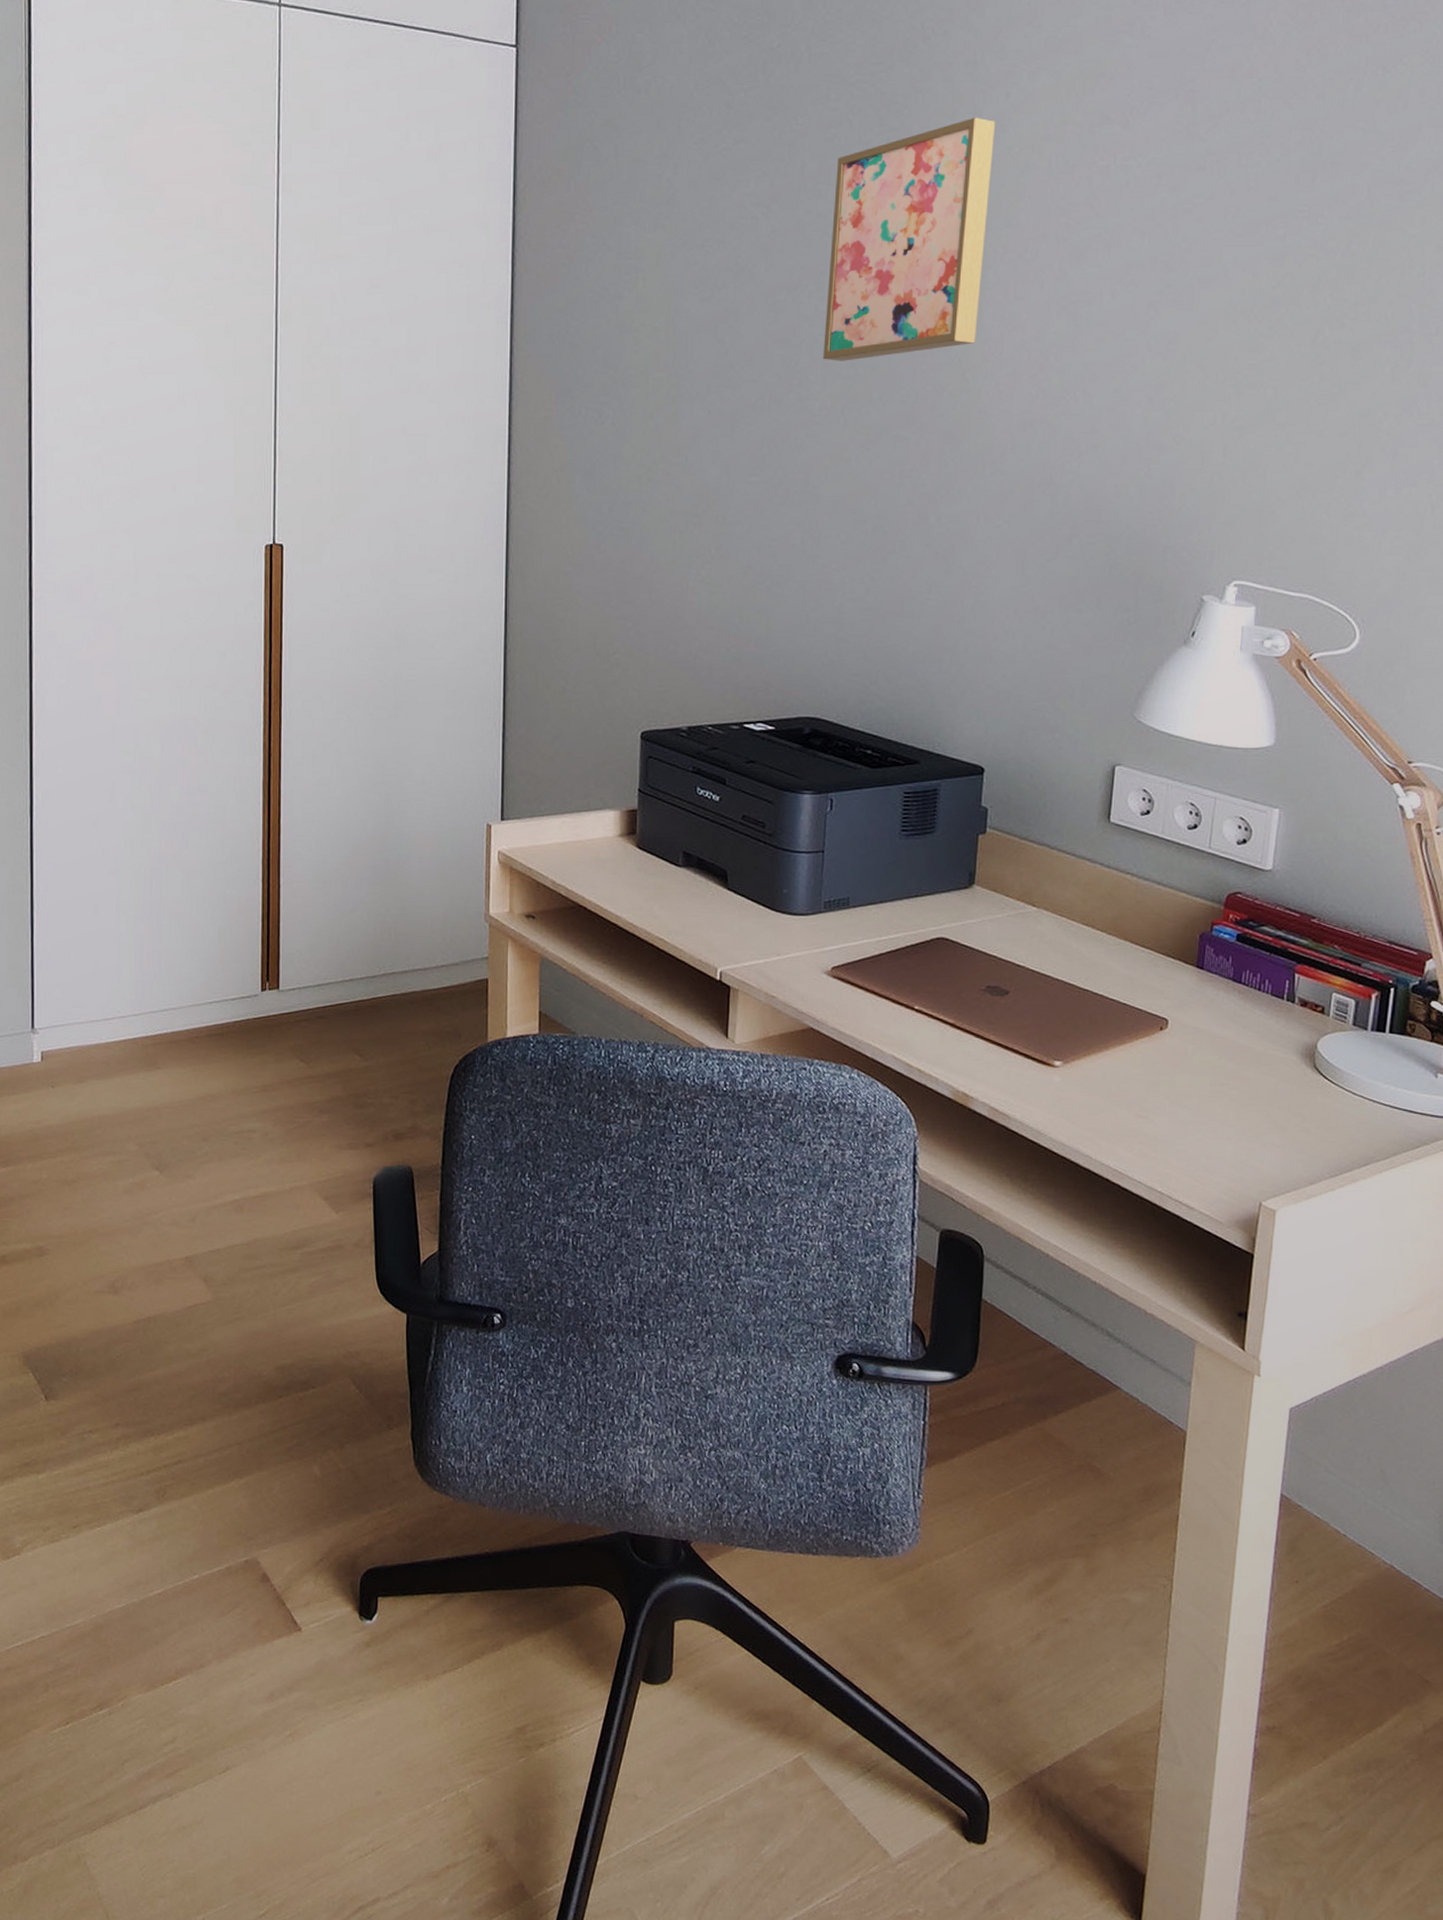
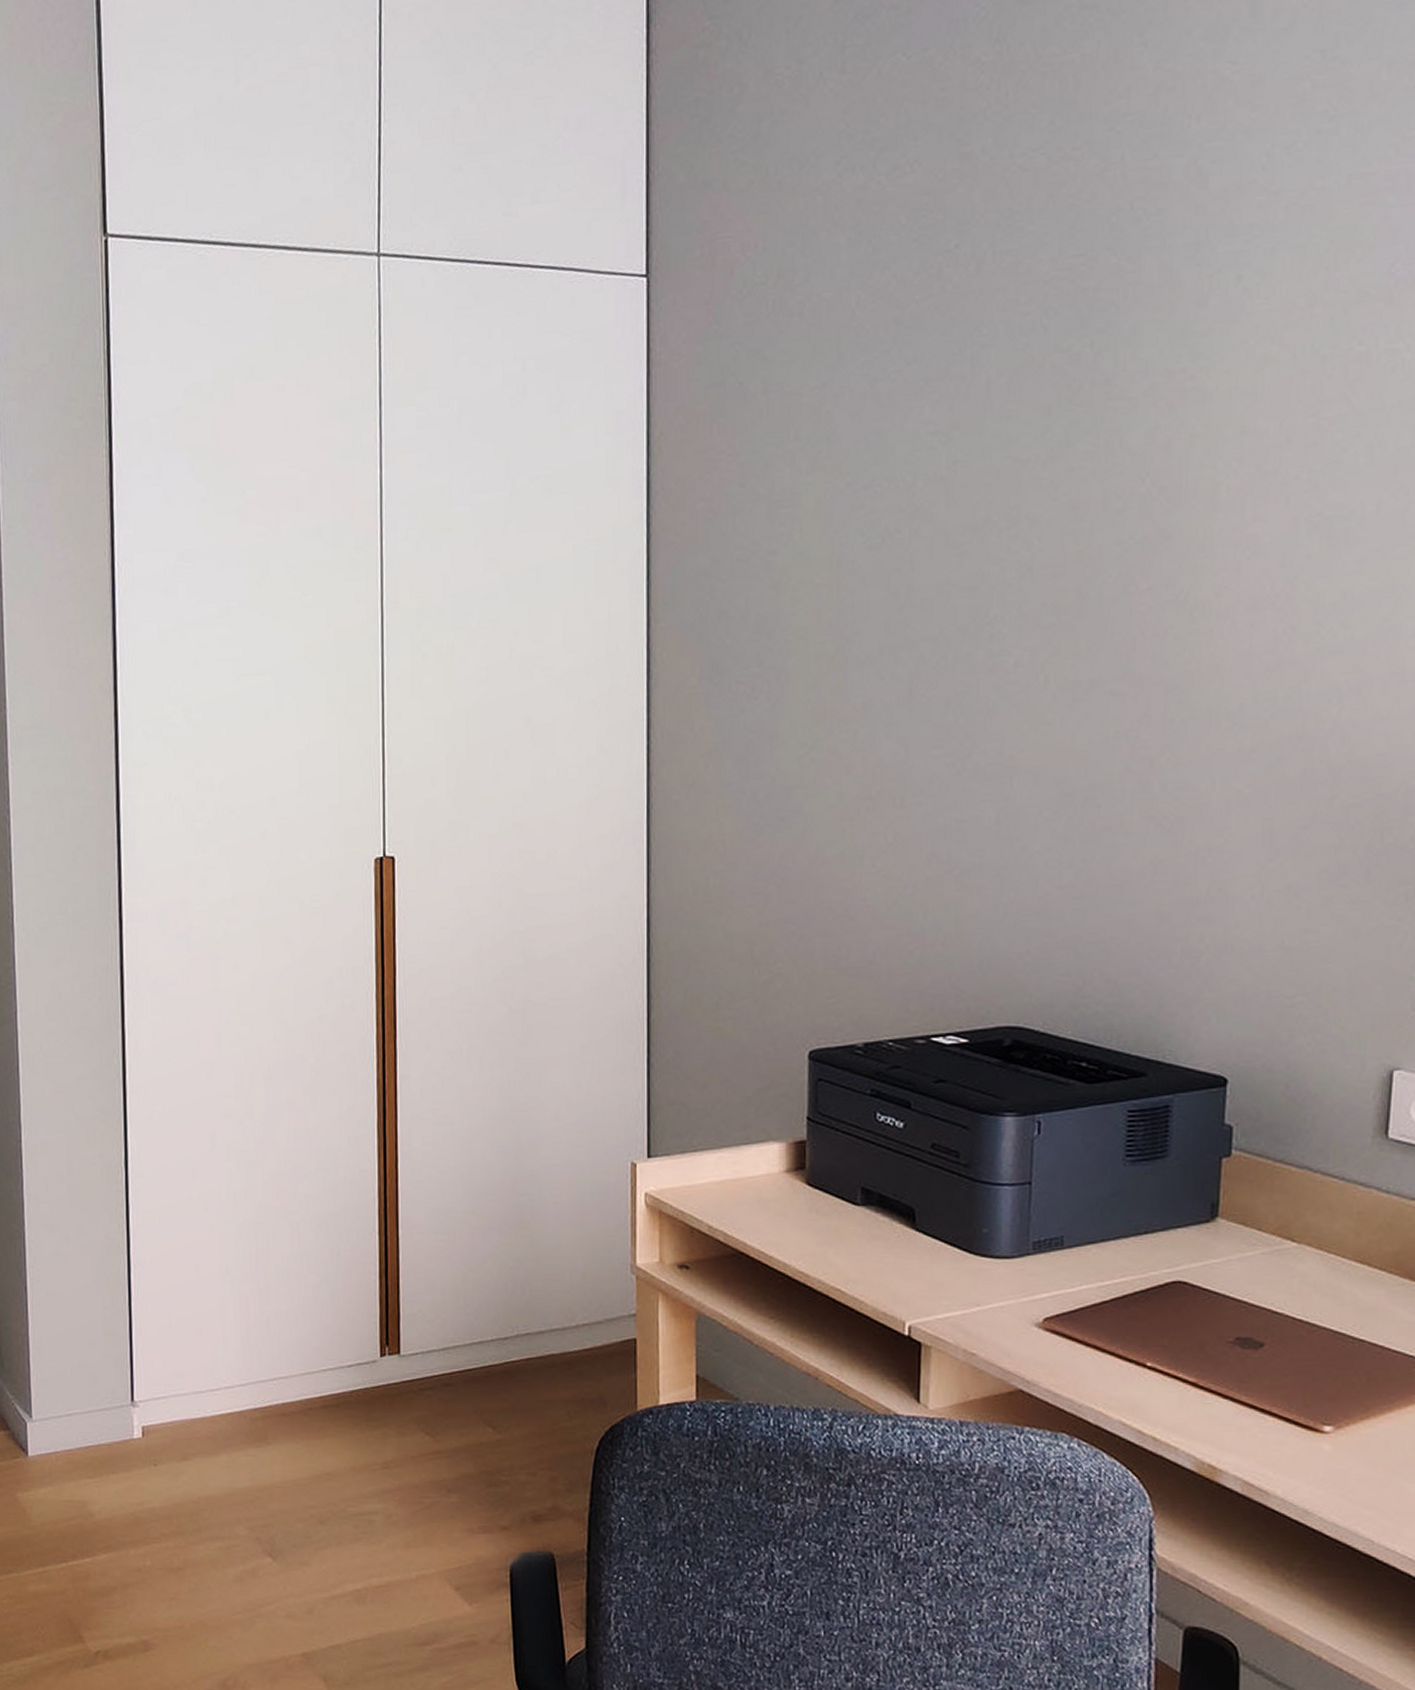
wall art: present [823,117,996,361] -> none [1018,307,1225,609]

